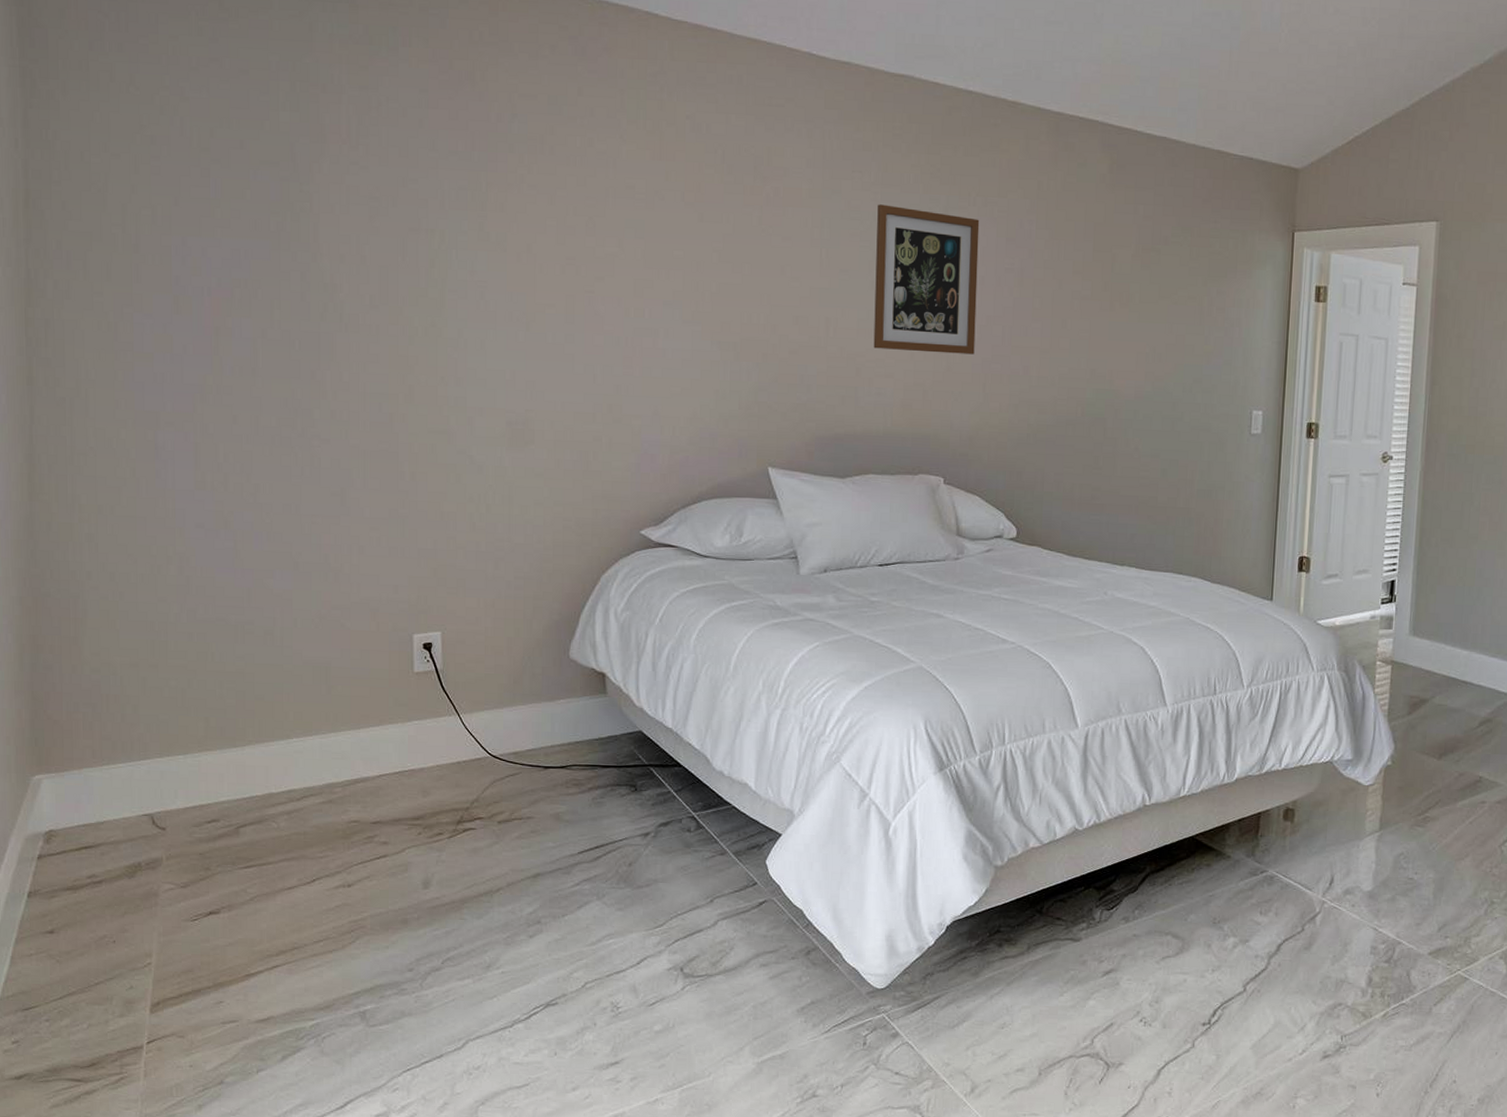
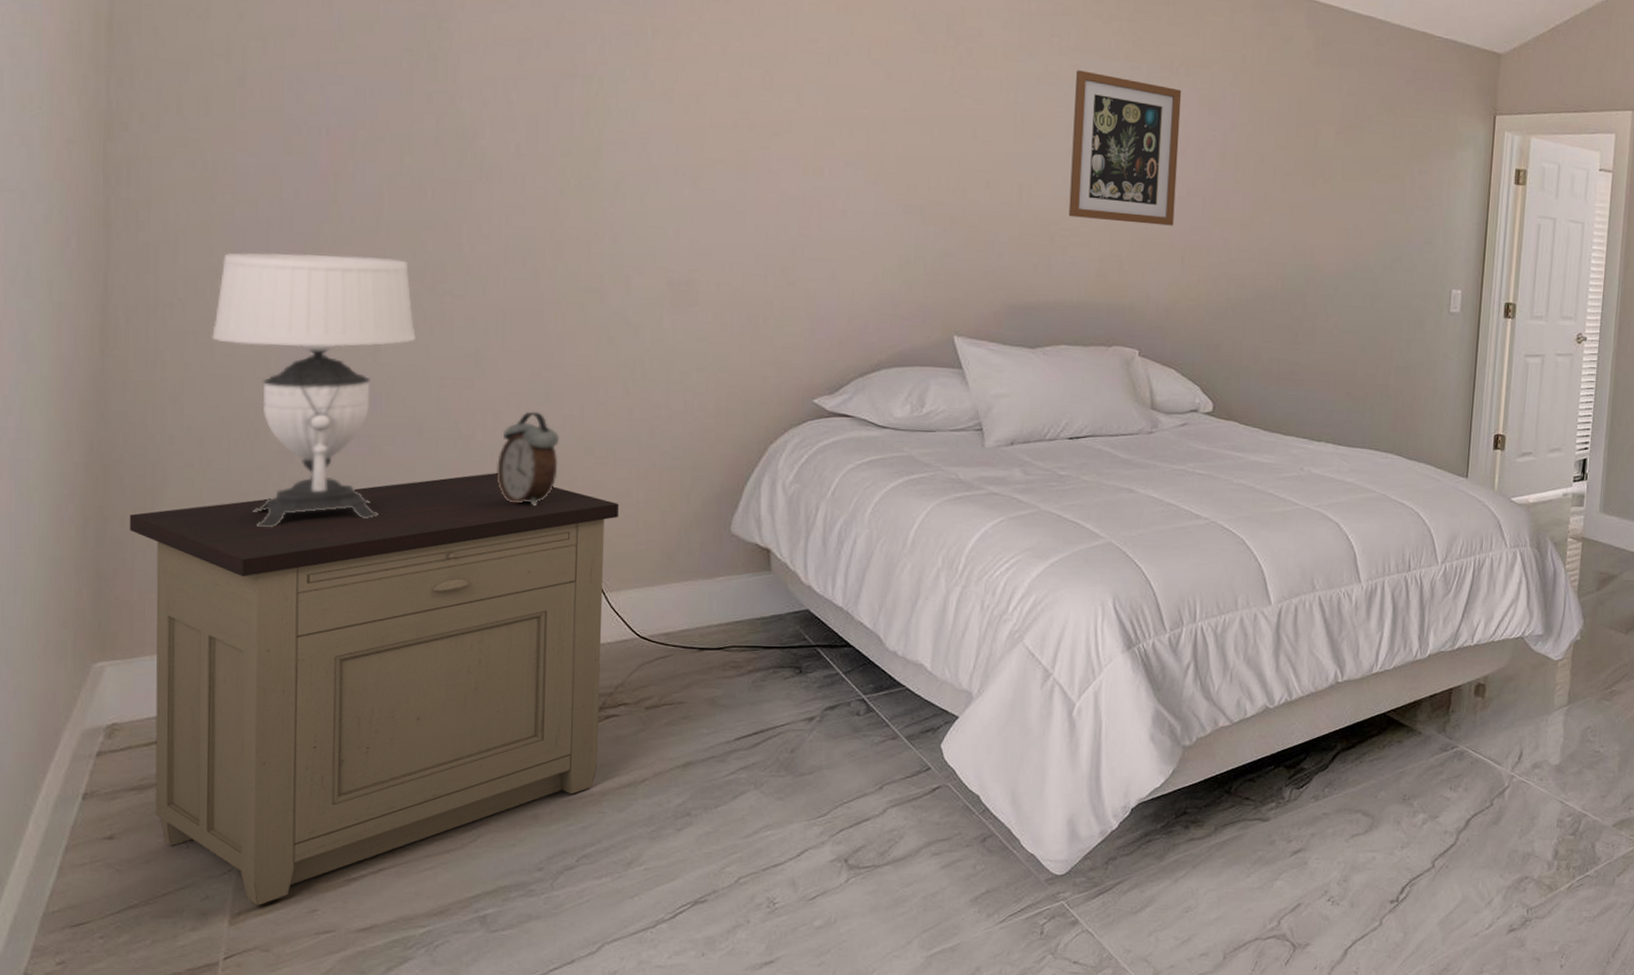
nightstand: none [57,603,469,996] -> present [129,473,619,906]
table lamp: none [119,403,289,654] -> present [212,252,416,527]
alarm clock: none [362,545,415,634] -> present [497,411,559,507]

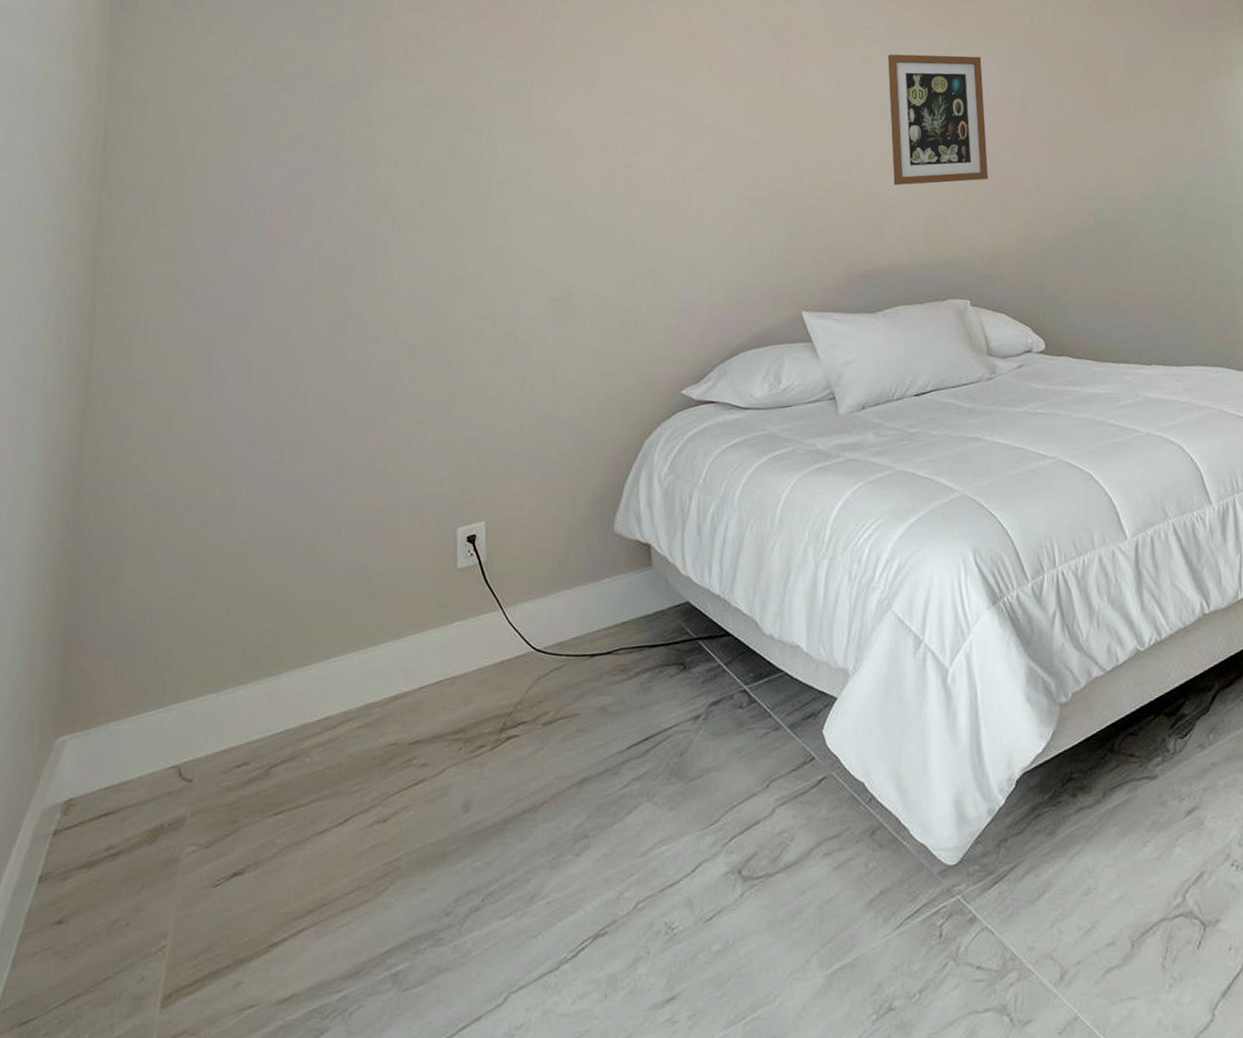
nightstand: present [129,473,619,906] -> none [94,502,513,984]
table lamp: present [212,252,416,527] -> none [171,313,339,582]
alarm clock: present [497,411,559,507] -> none [407,437,460,530]

